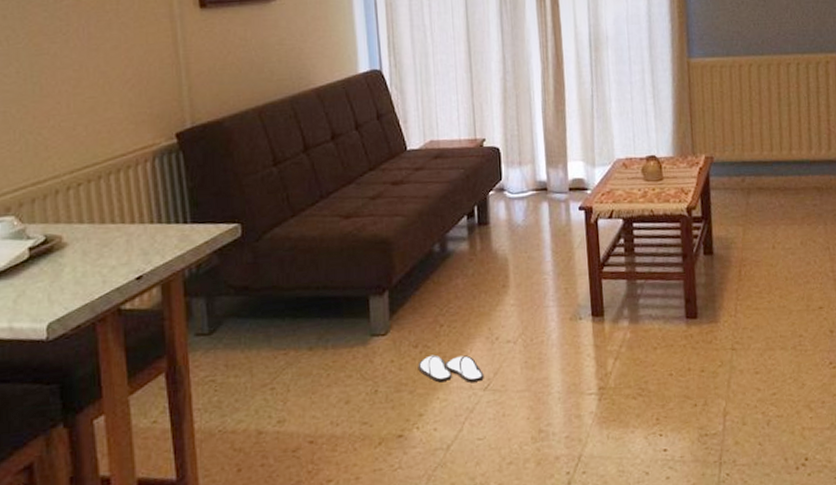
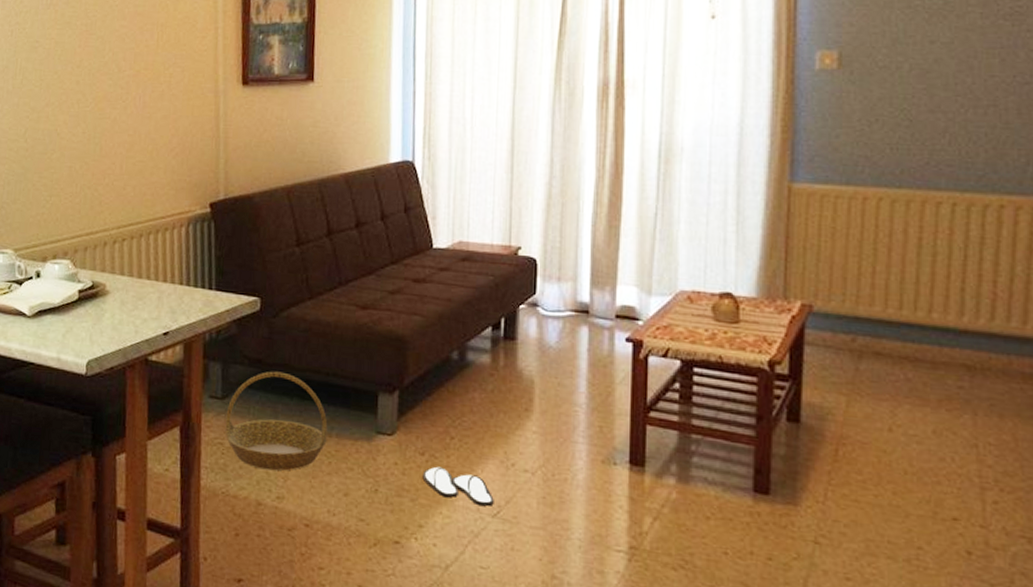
basket: none [215,294,323,397] -> present [225,371,328,471]

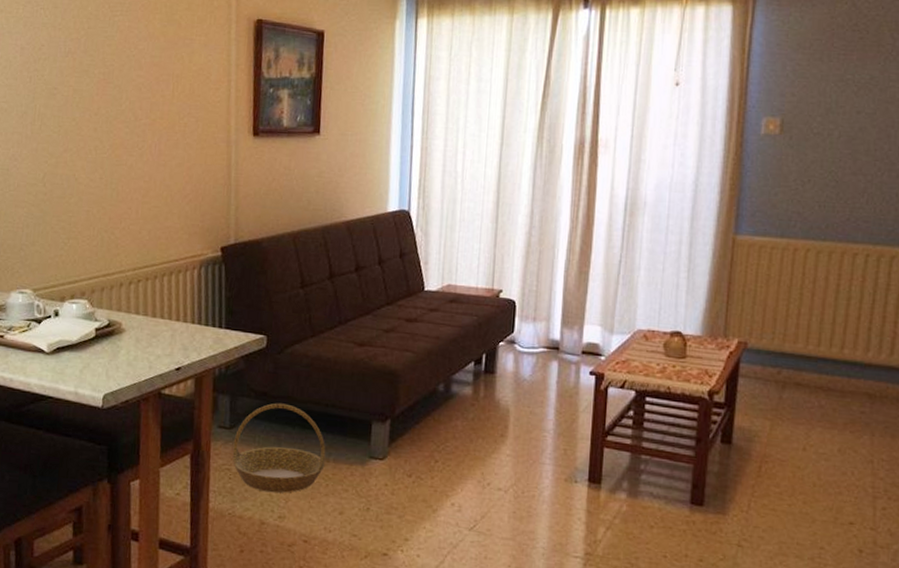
slippers: present [422,466,494,506] -> none [409,486,471,521]

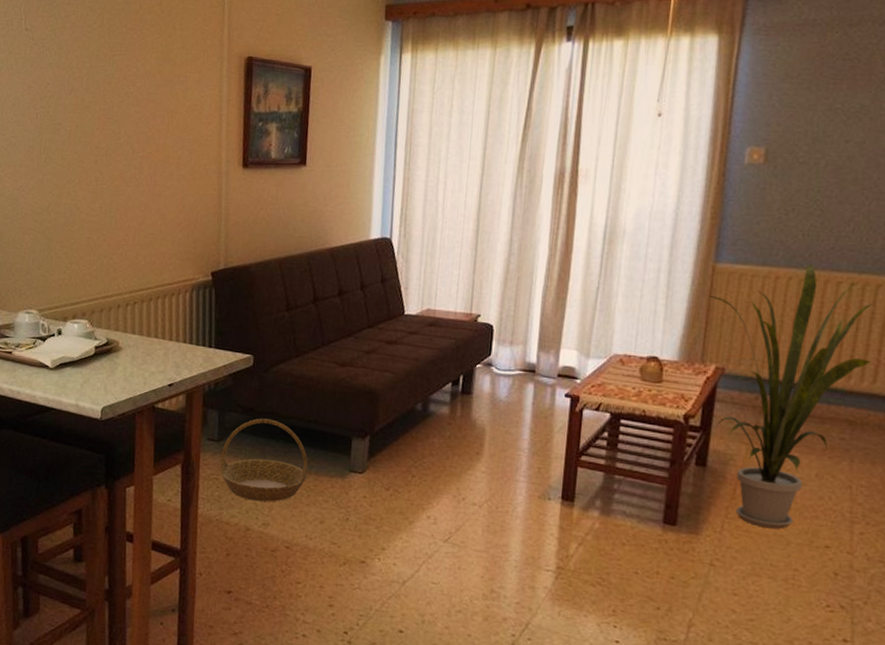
house plant: none [729,234,889,507] -> present [708,263,874,529]

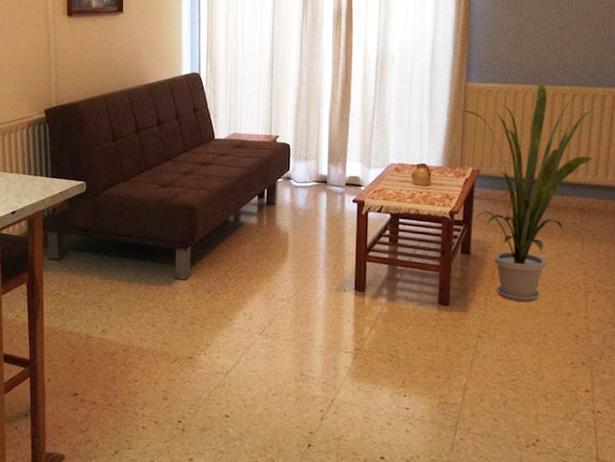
basket: present [220,418,308,502] -> none [61,237,139,312]

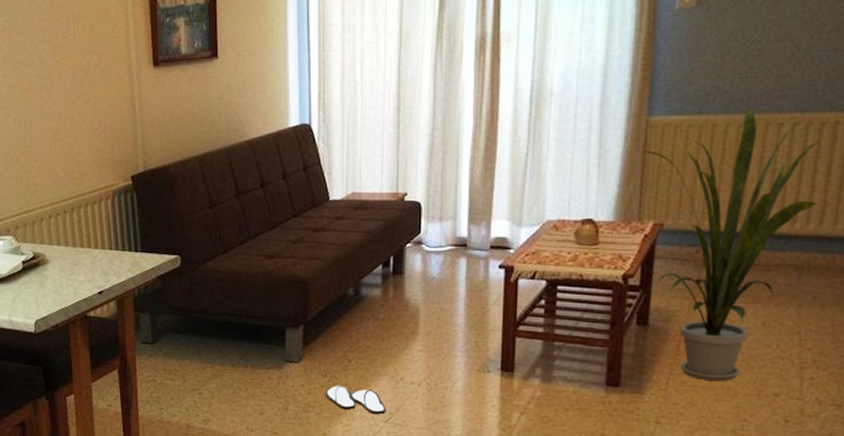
slippers: none [209,300,260,327] -> present [325,385,386,414]

